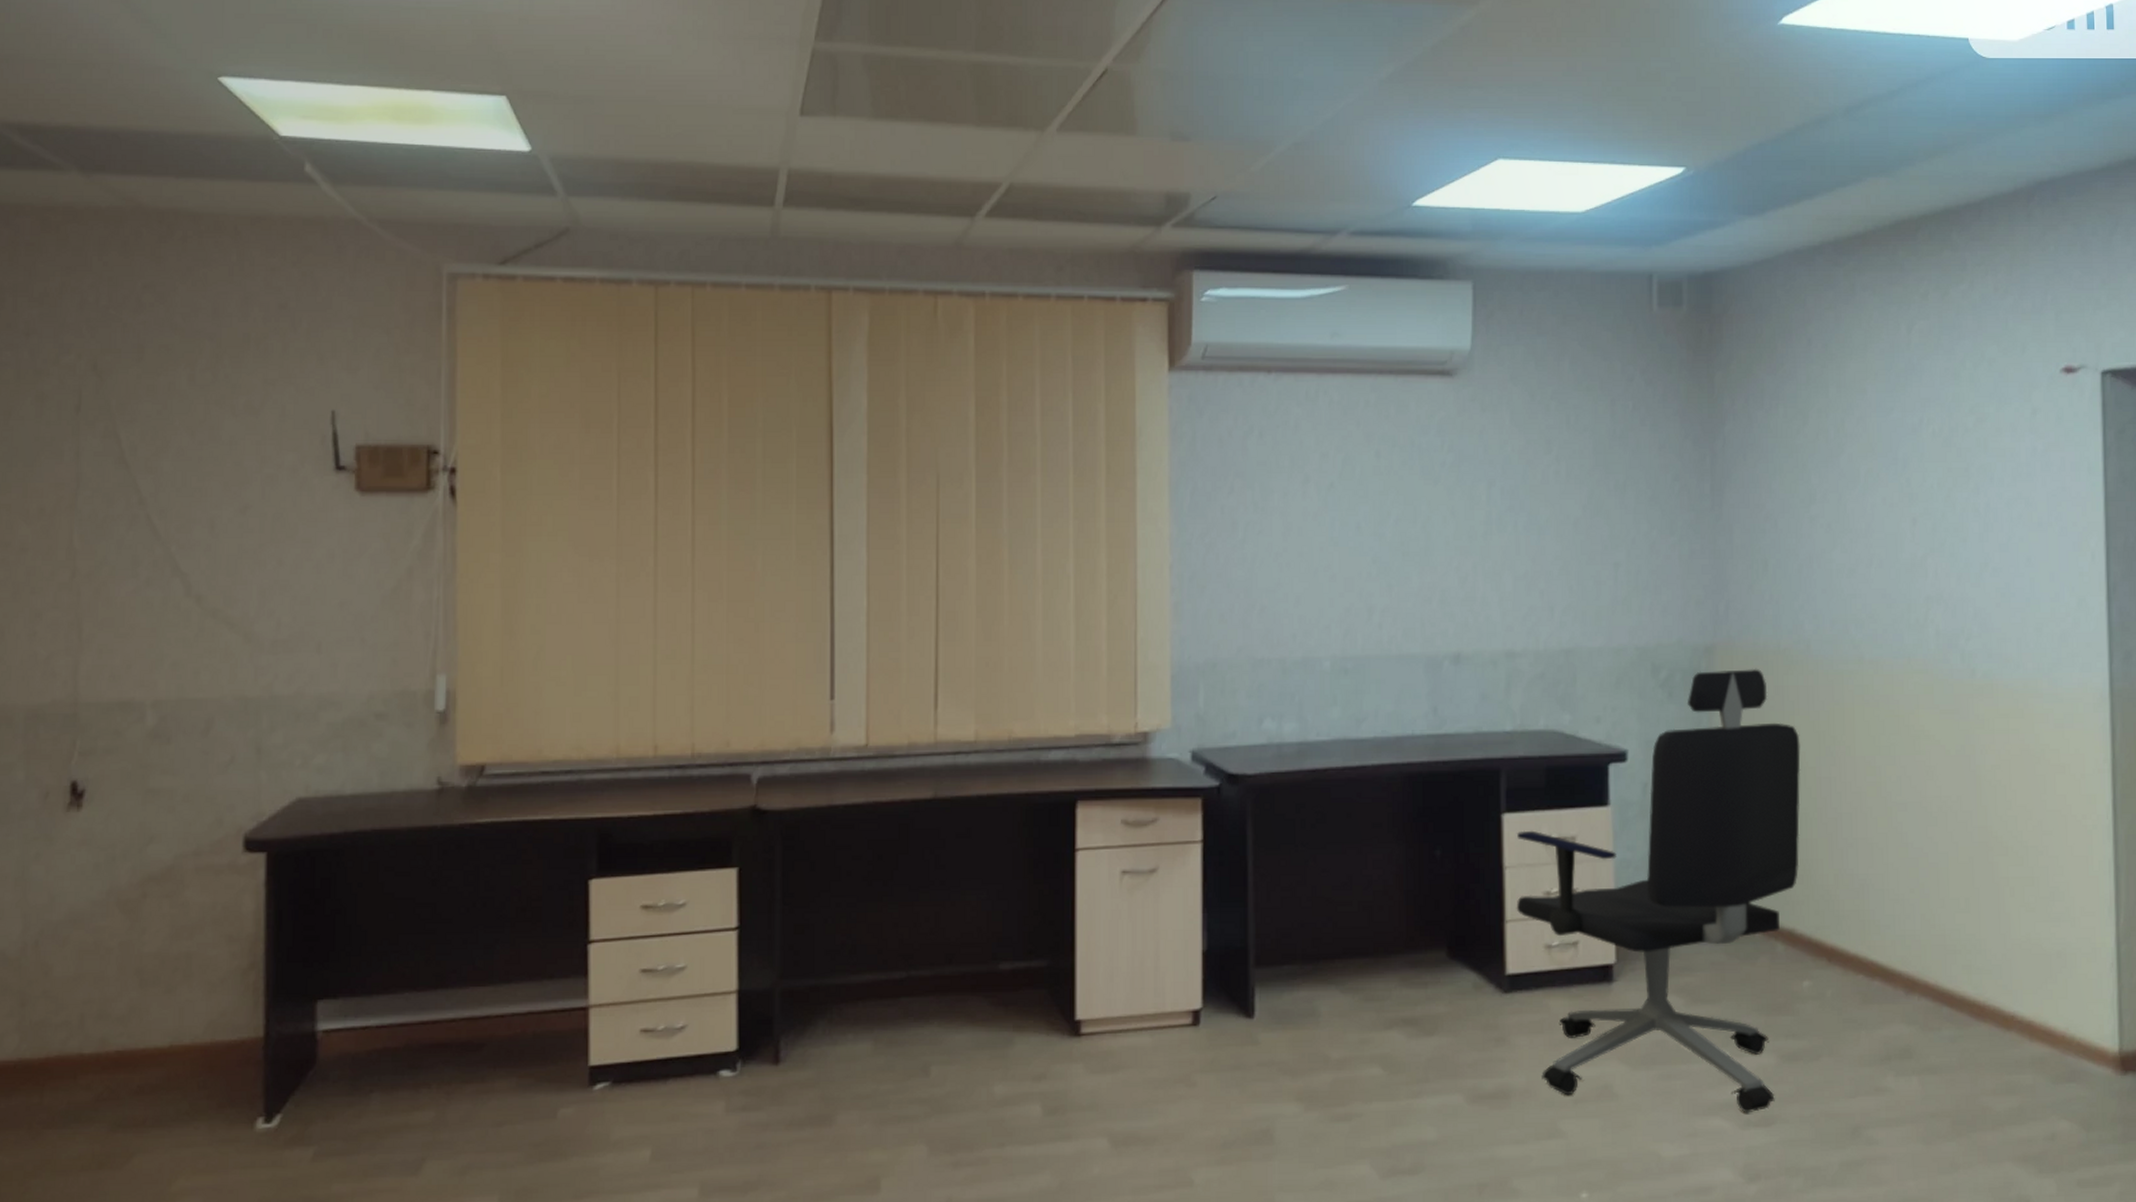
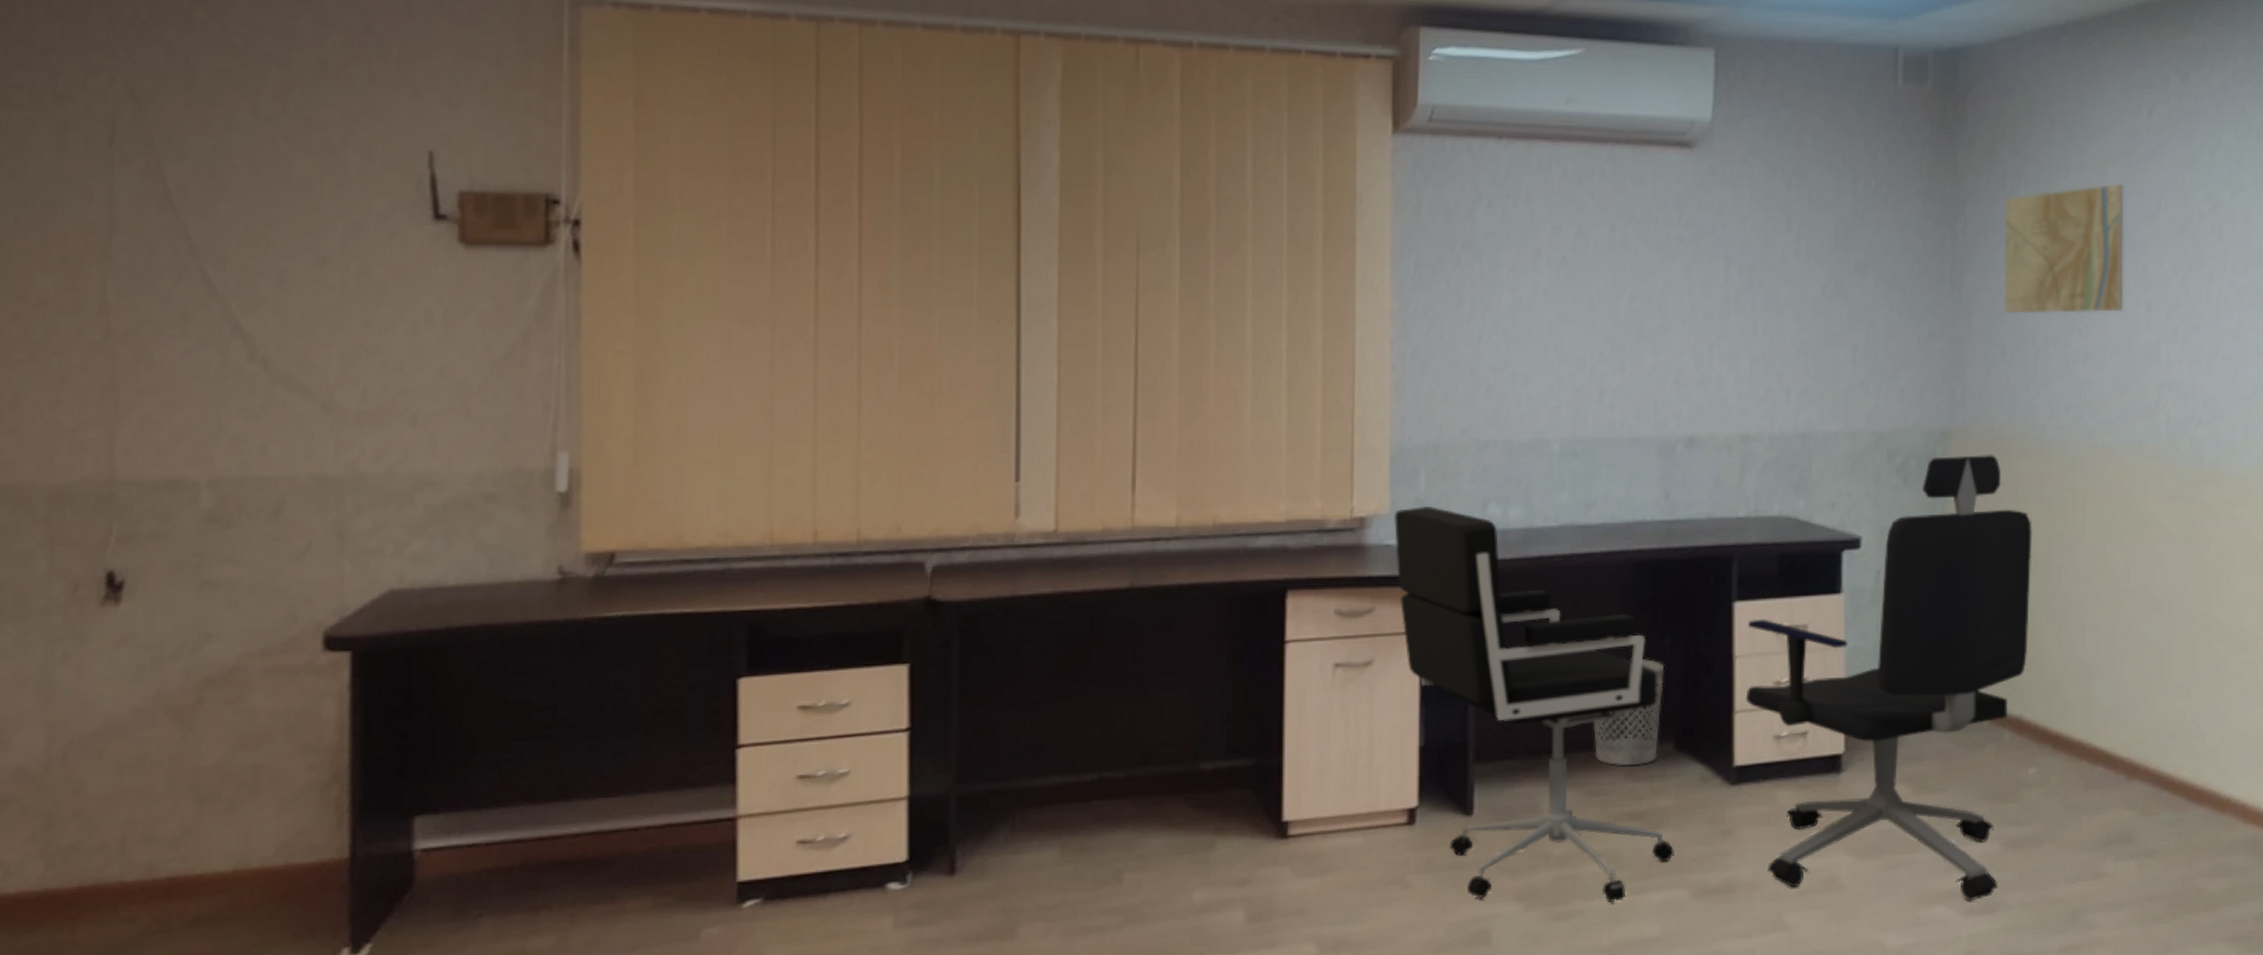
office chair: none [1174,722,1449,1105] -> present [1393,506,1674,902]
wastebasket: none [1368,868,1437,973] -> present [1593,658,1665,766]
map: none [1764,399,1888,530] -> present [2005,183,2124,314]

